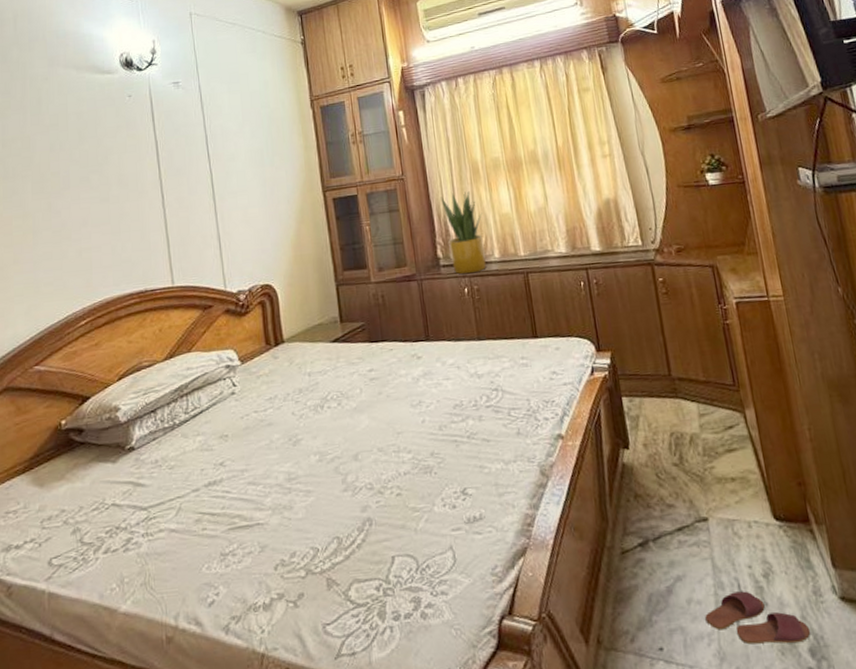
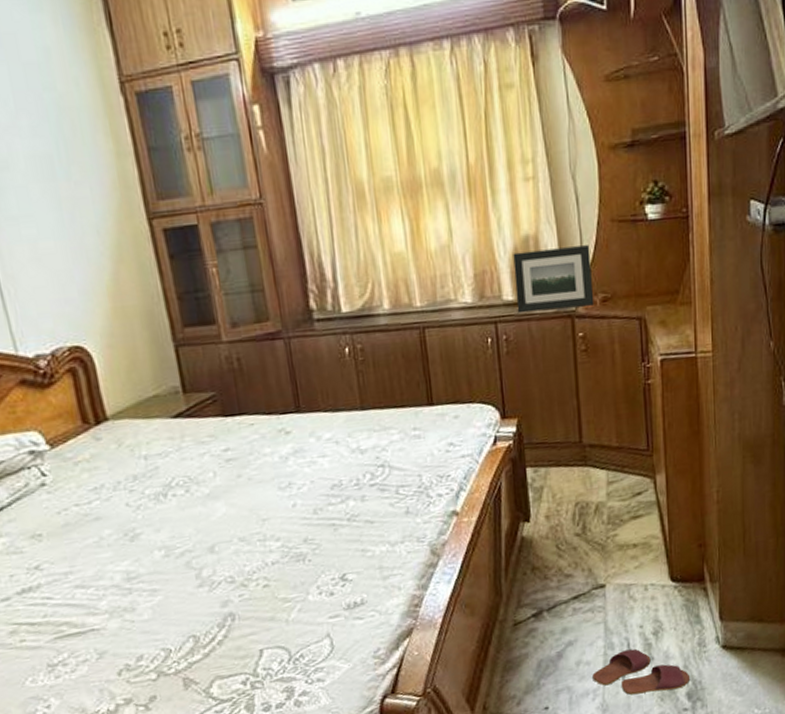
planter: present [441,191,486,275] -> none [314,222,373,331]
picture frame: none [597,206,670,262] -> present [513,245,595,314]

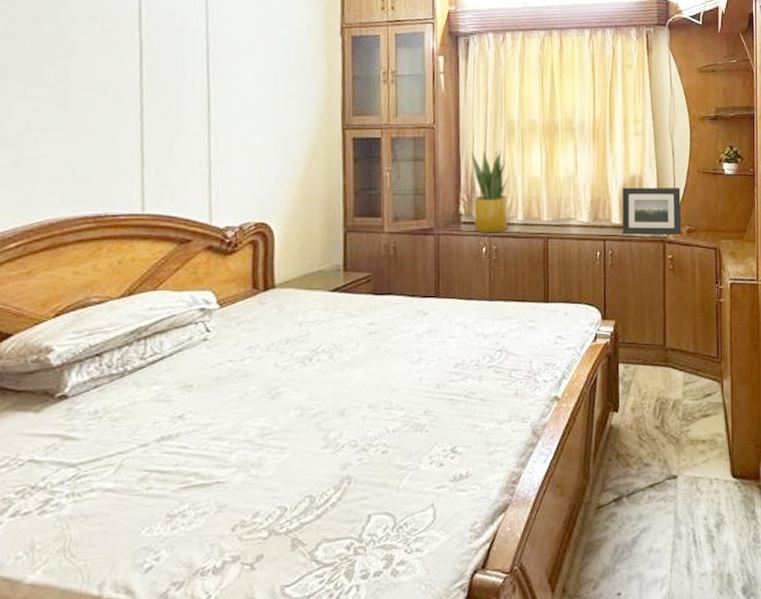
planter: none [314,222,373,331] -> present [471,149,512,233]
slippers: present [592,648,689,695] -> none [662,539,745,586]

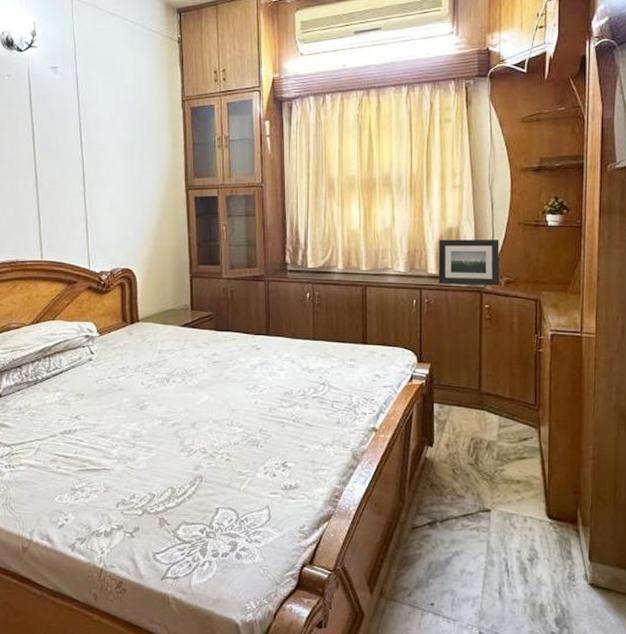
planter: present [471,149,512,233] -> none [295,205,332,281]

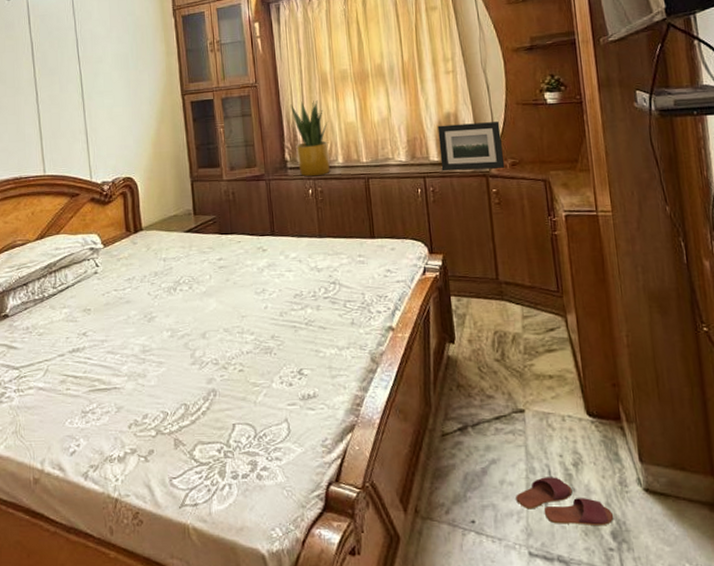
planter: none [295,205,332,281] -> present [291,100,330,177]
slippers: none [473,569,558,613] -> present [516,477,613,526]

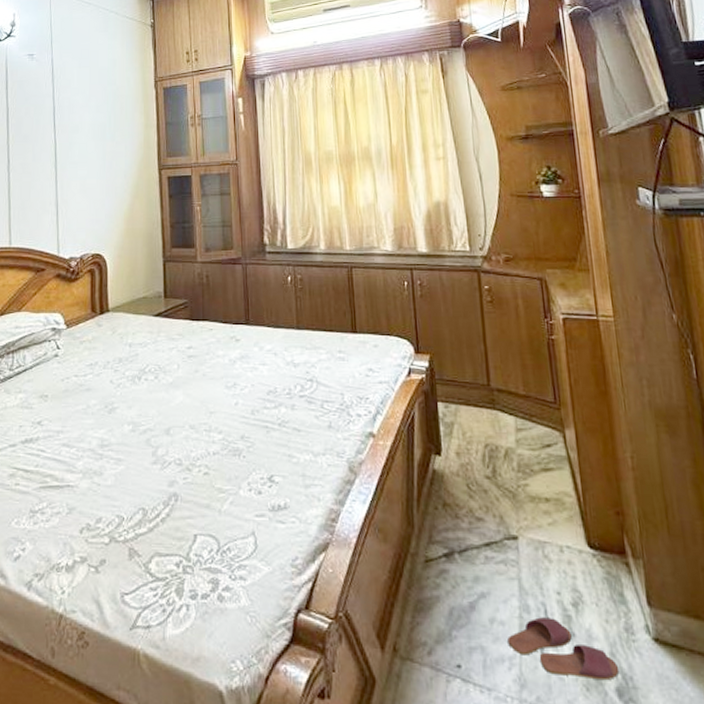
planter: present [291,100,330,177] -> none [272,181,312,263]
picture frame: present [437,122,505,171] -> none [426,213,498,264]

